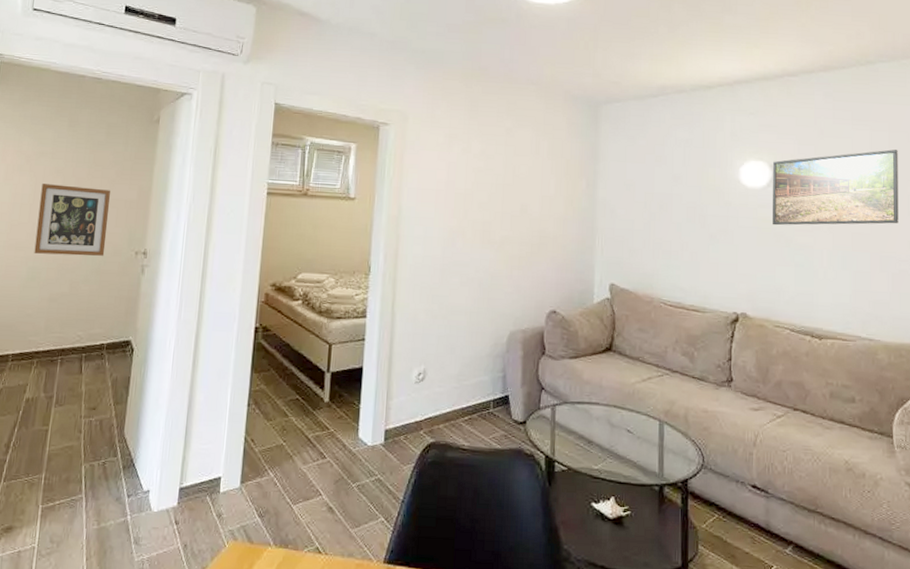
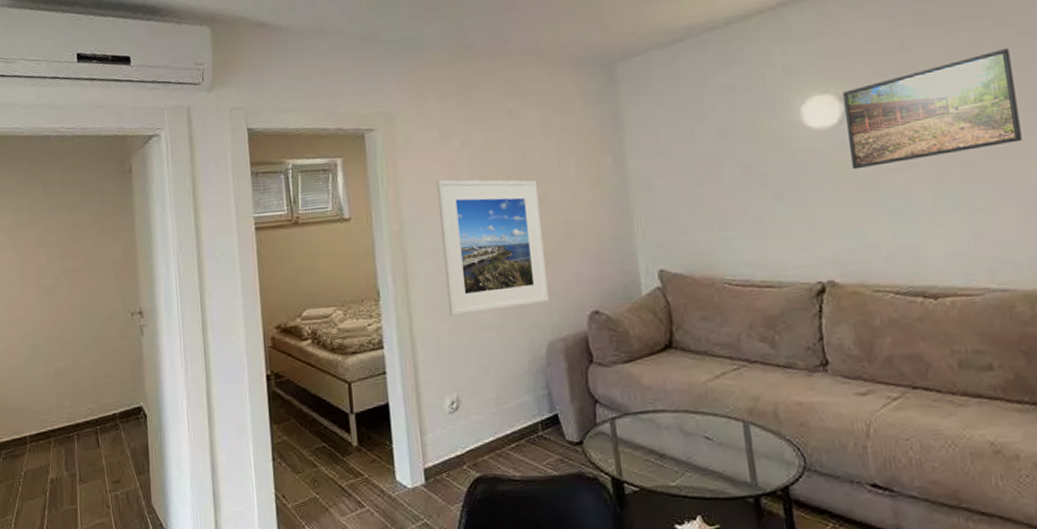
wall art: present [34,184,110,256] -> none [27,252,101,329]
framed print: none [429,177,521,298] -> present [436,179,549,316]

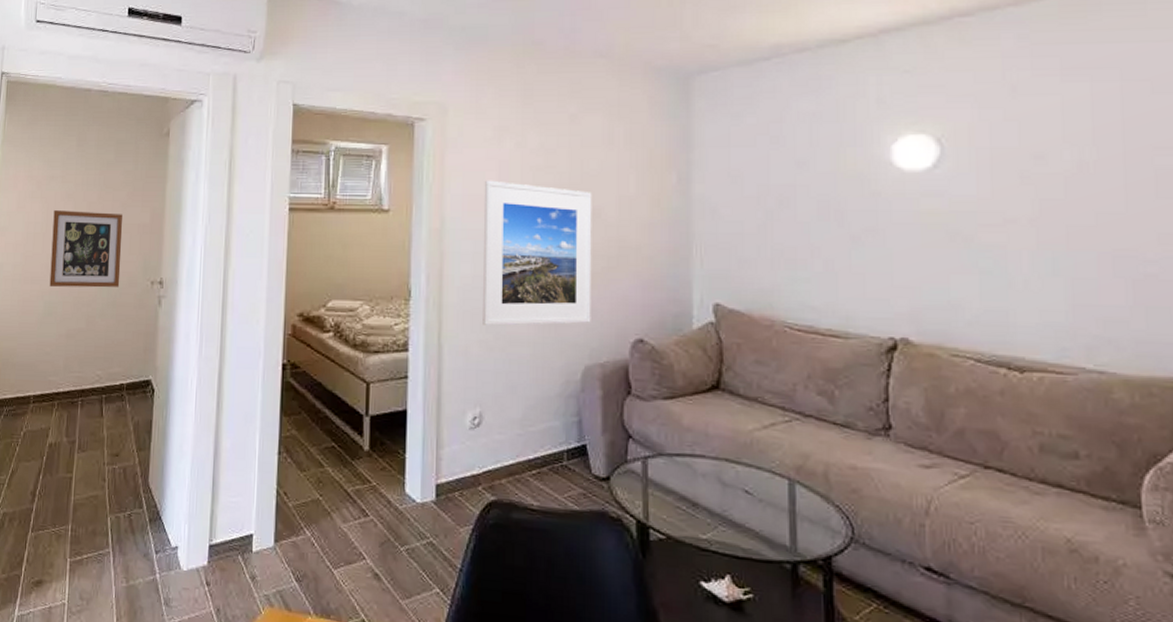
wall art: none [27,252,101,329] -> present [49,210,123,288]
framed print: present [842,49,1022,170] -> none [940,106,1141,220]

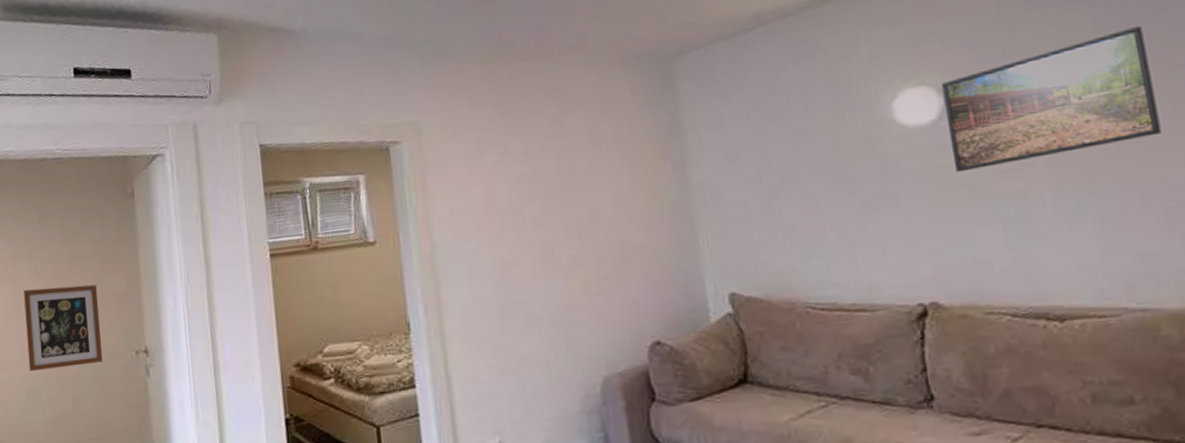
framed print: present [483,180,592,326] -> none [470,194,603,349]
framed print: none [940,106,1141,220] -> present [941,26,1161,173]

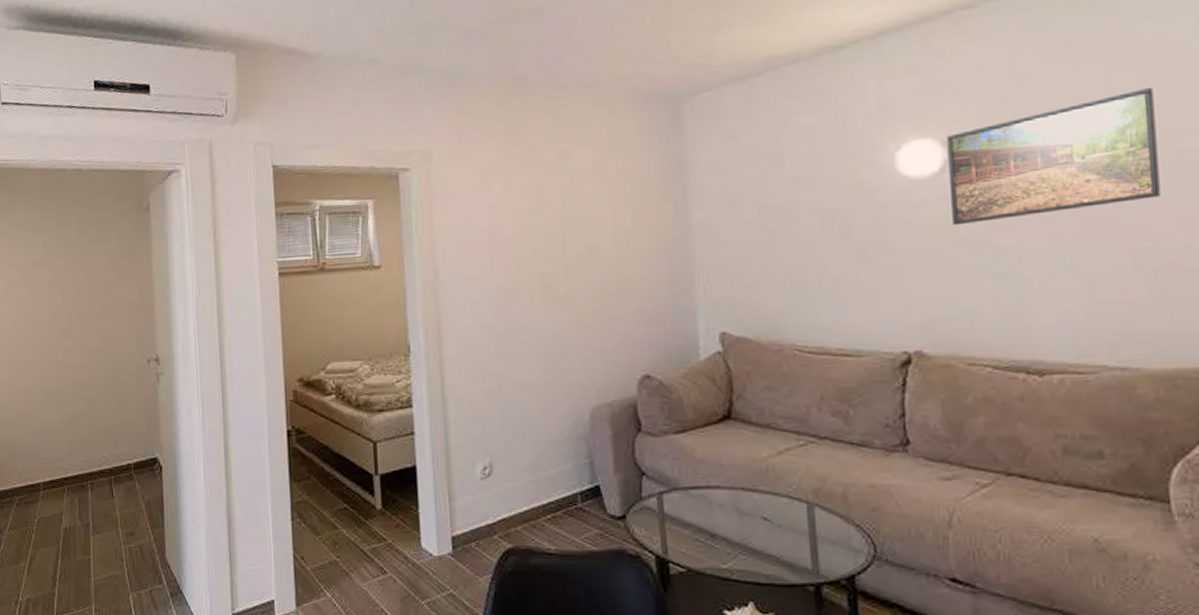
wall art: present [24,284,103,371] -> none [42,293,116,373]

